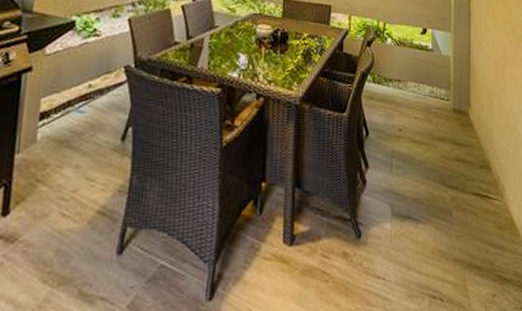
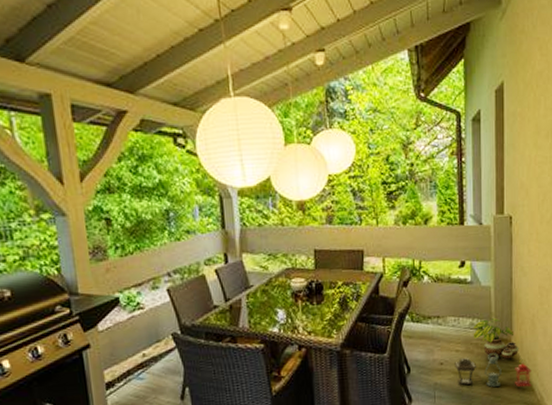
lantern: none [413,124,489,164] -> present [455,353,533,387]
potted plant: none [432,88,477,133] -> present [473,318,519,360]

